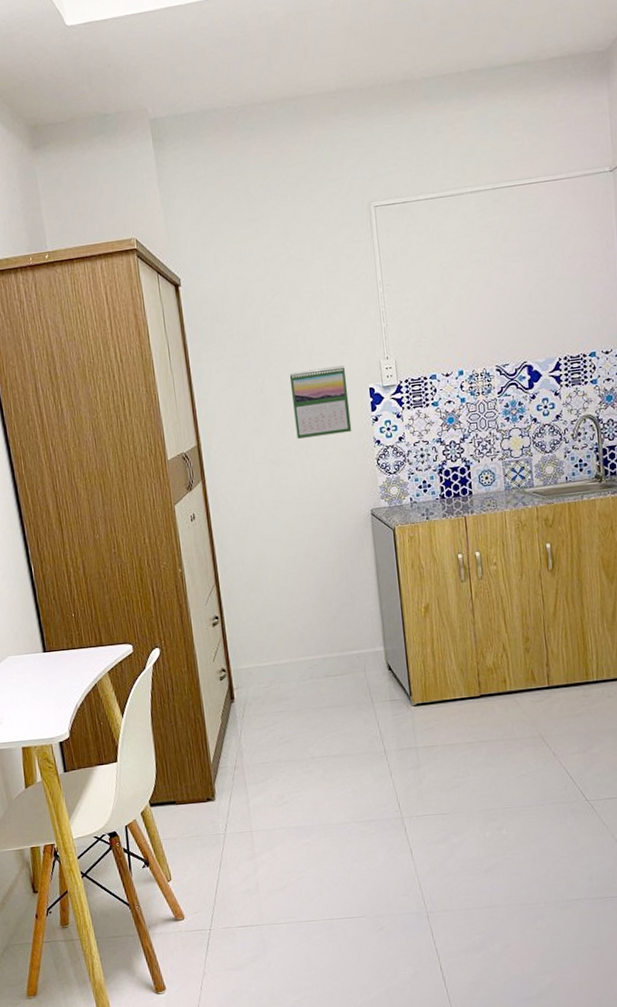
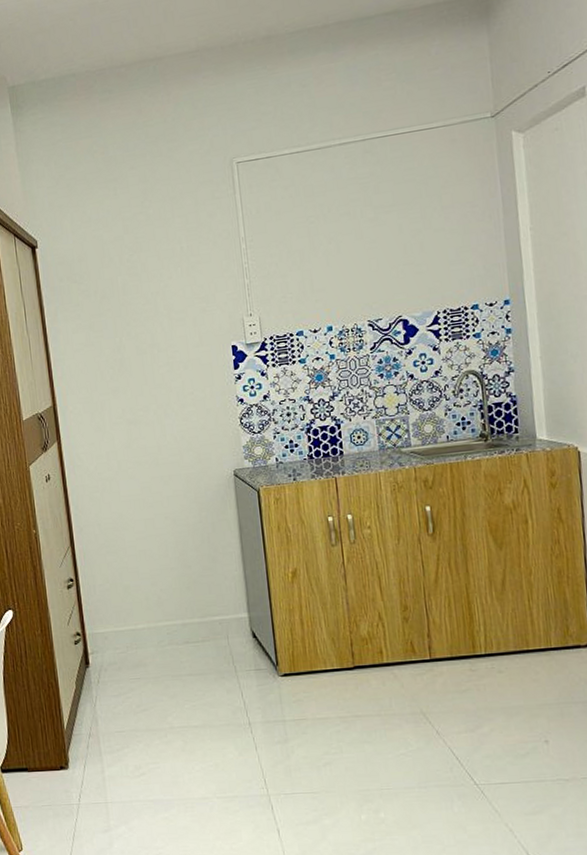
calendar: present [289,365,352,439] -> none [148,323,214,398]

